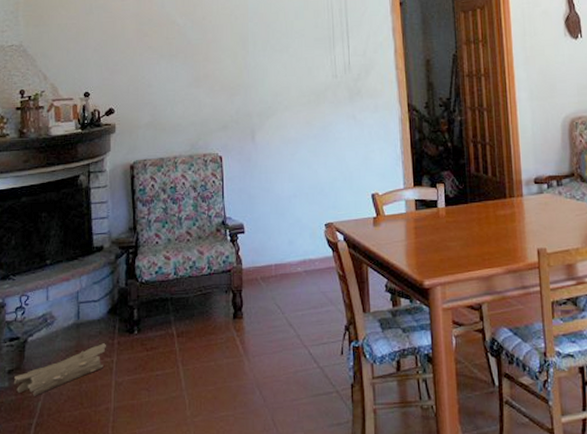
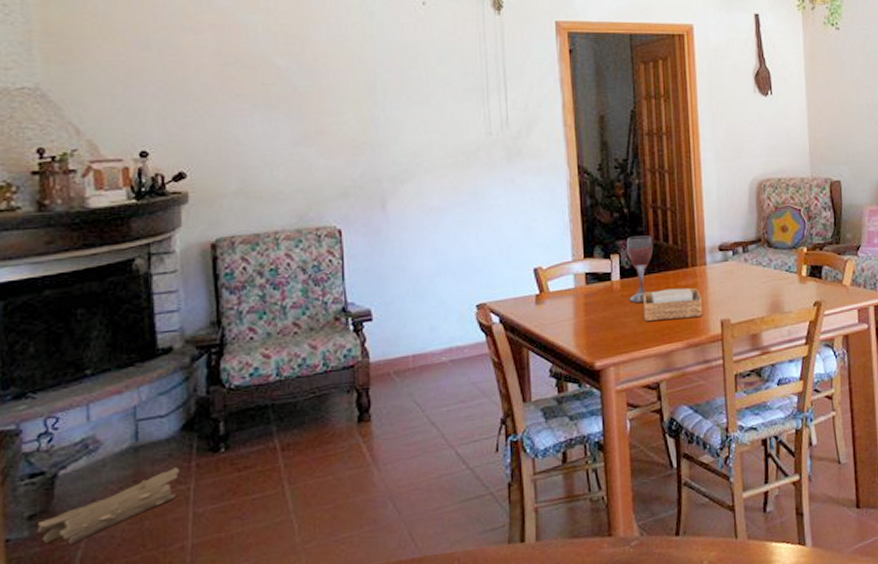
cup: none [451,167,475,229] -> present [627,235,654,303]
napkin holder: none [466,217,521,246] -> present [643,287,703,321]

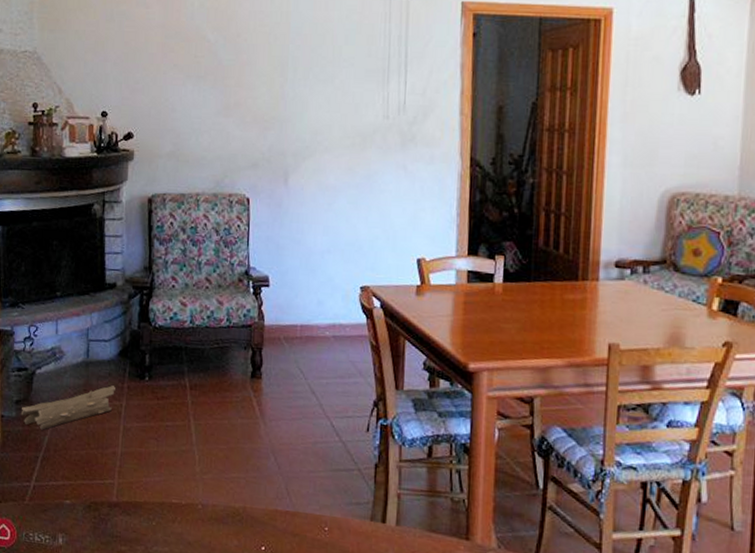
cup: present [627,235,654,303] -> none [510,238,543,310]
napkin holder: present [643,287,703,321] -> none [524,300,590,336]

